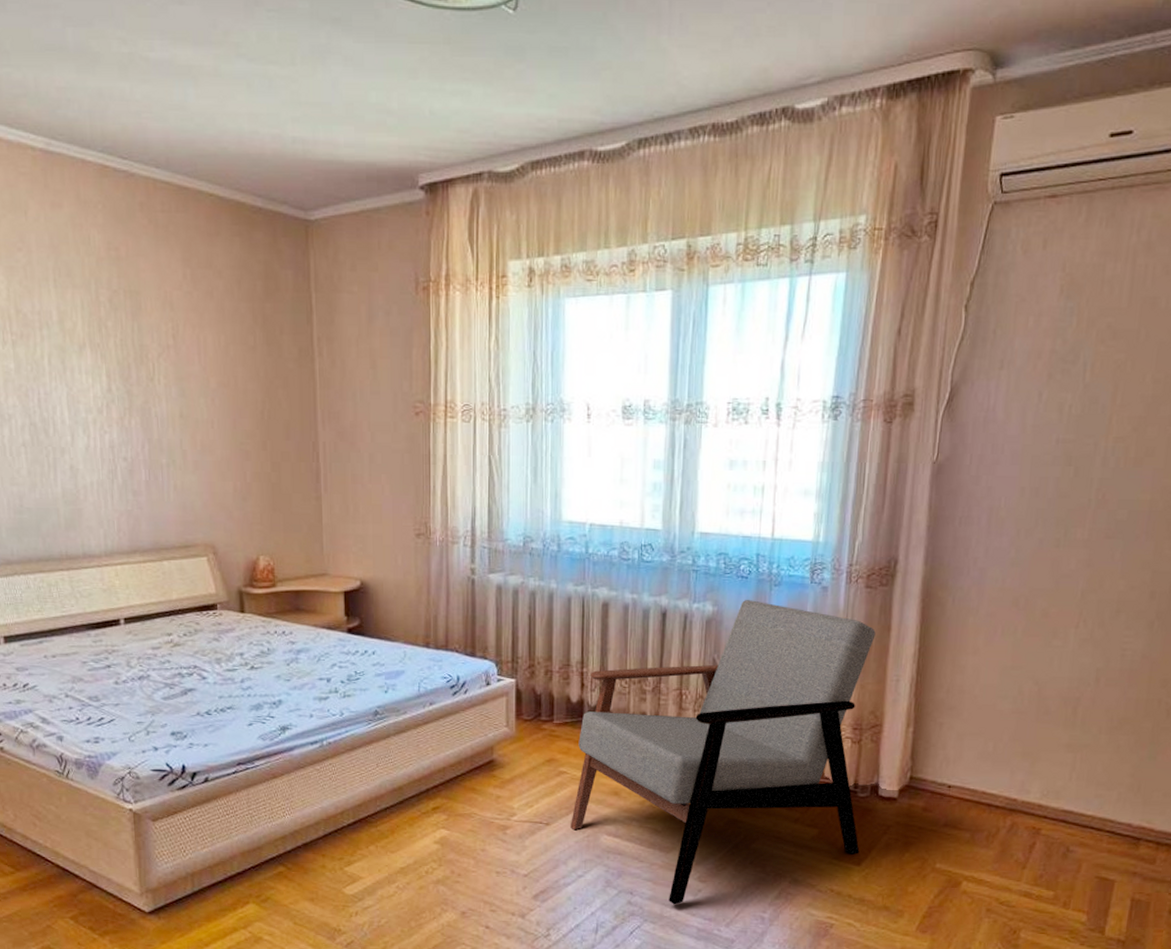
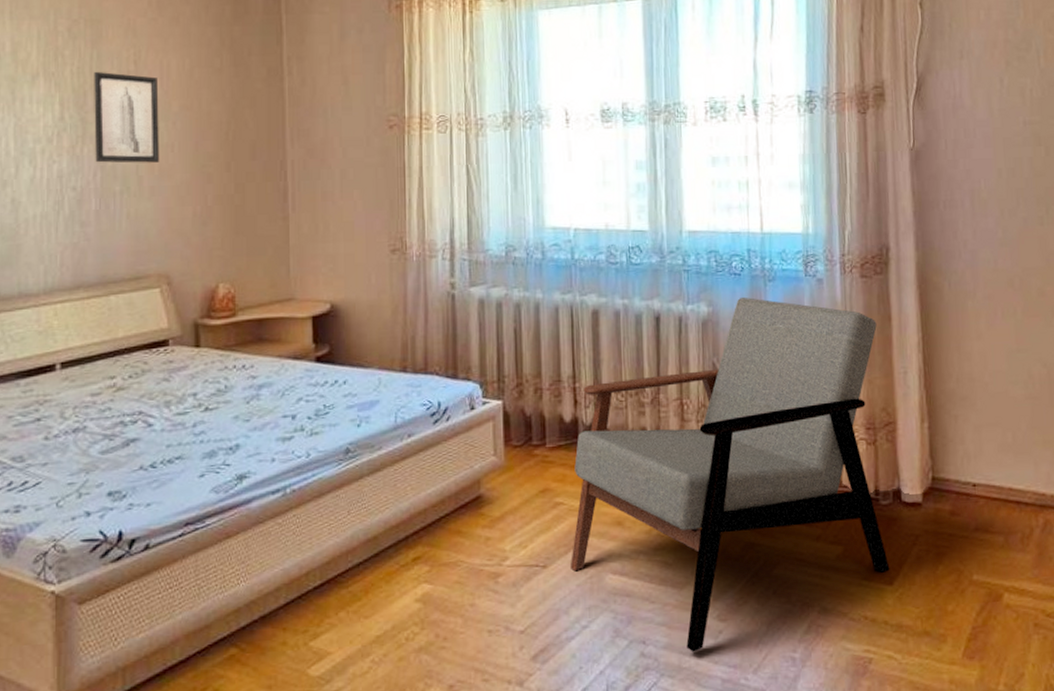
wall art: none [136,344,202,438] -> present [94,71,160,163]

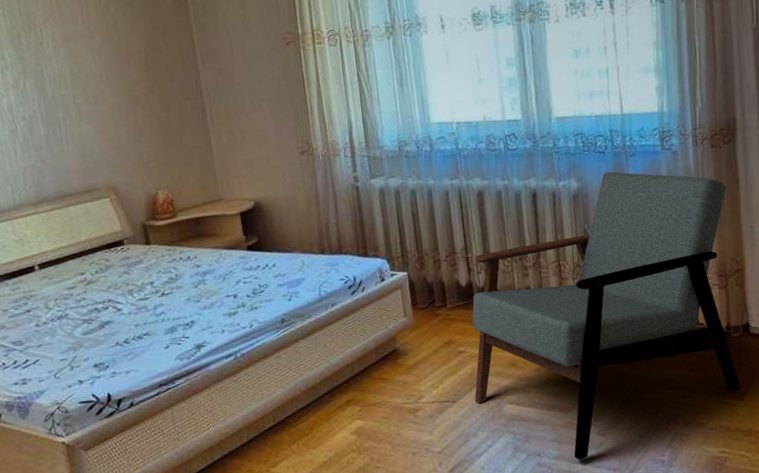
wall art: present [94,71,160,163] -> none [23,13,92,95]

